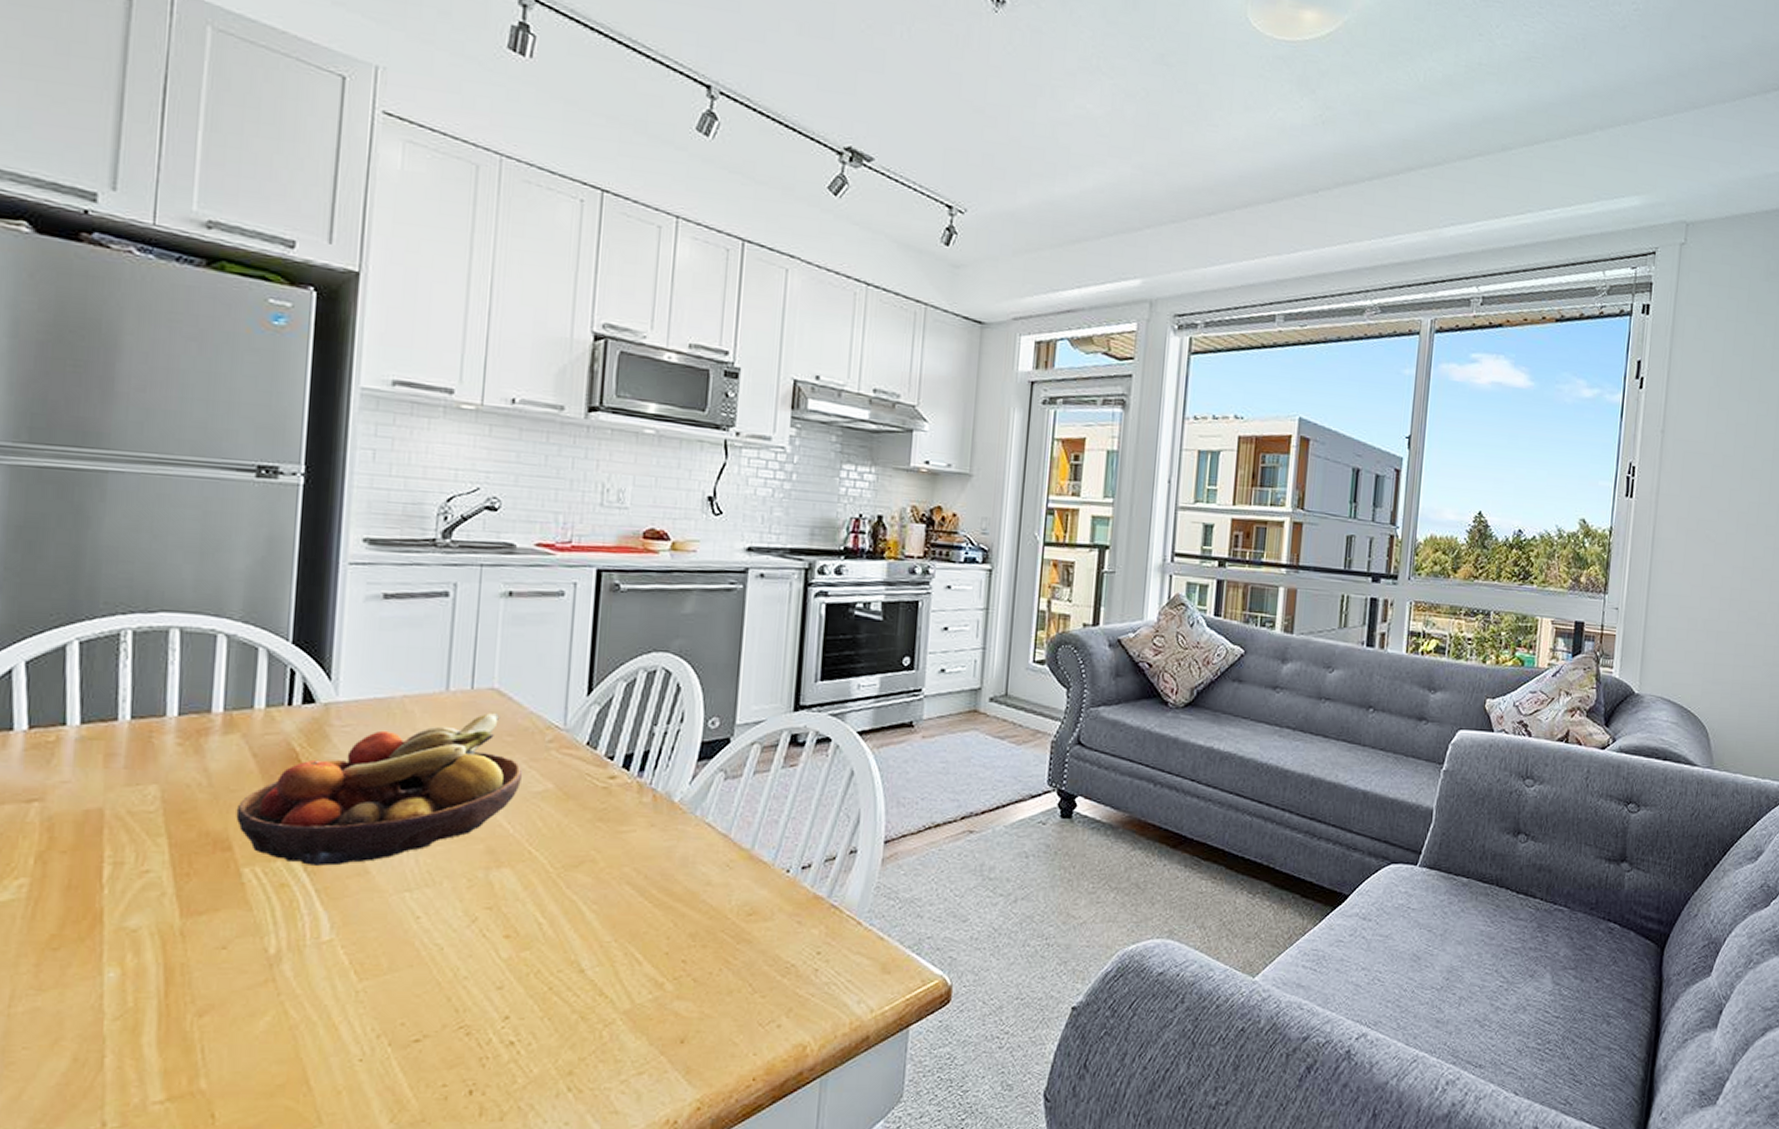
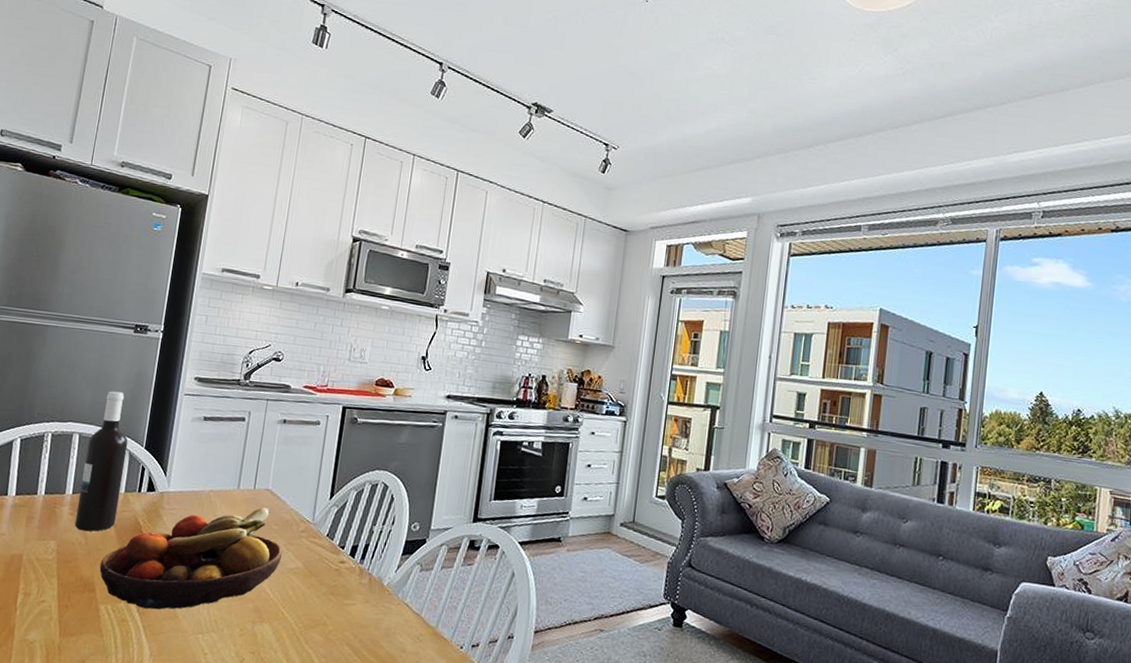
wine bottle: none [187,563,264,767] -> present [74,391,128,532]

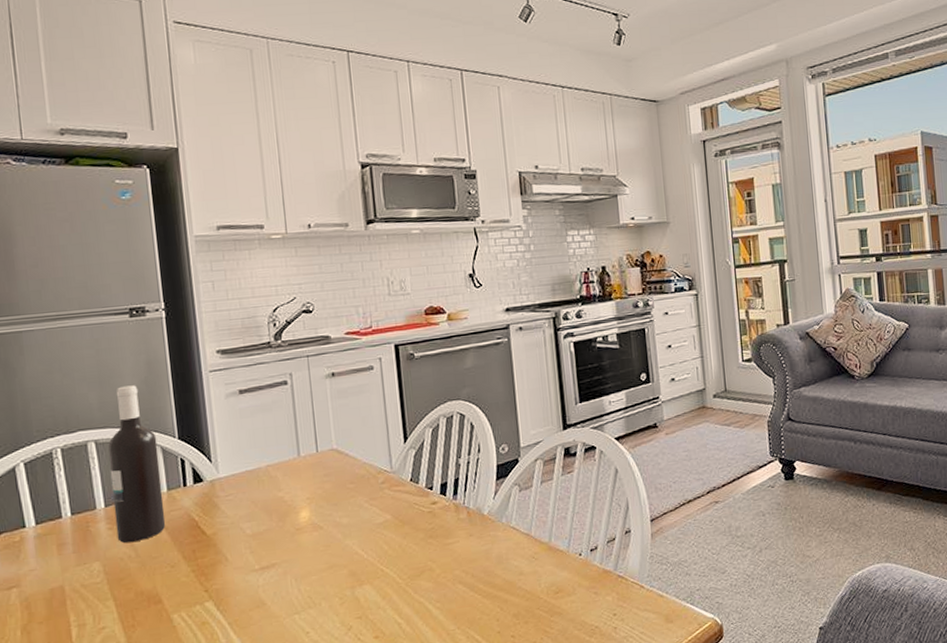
fruit bowl: present [99,506,283,610] -> none [160,467,367,606]

